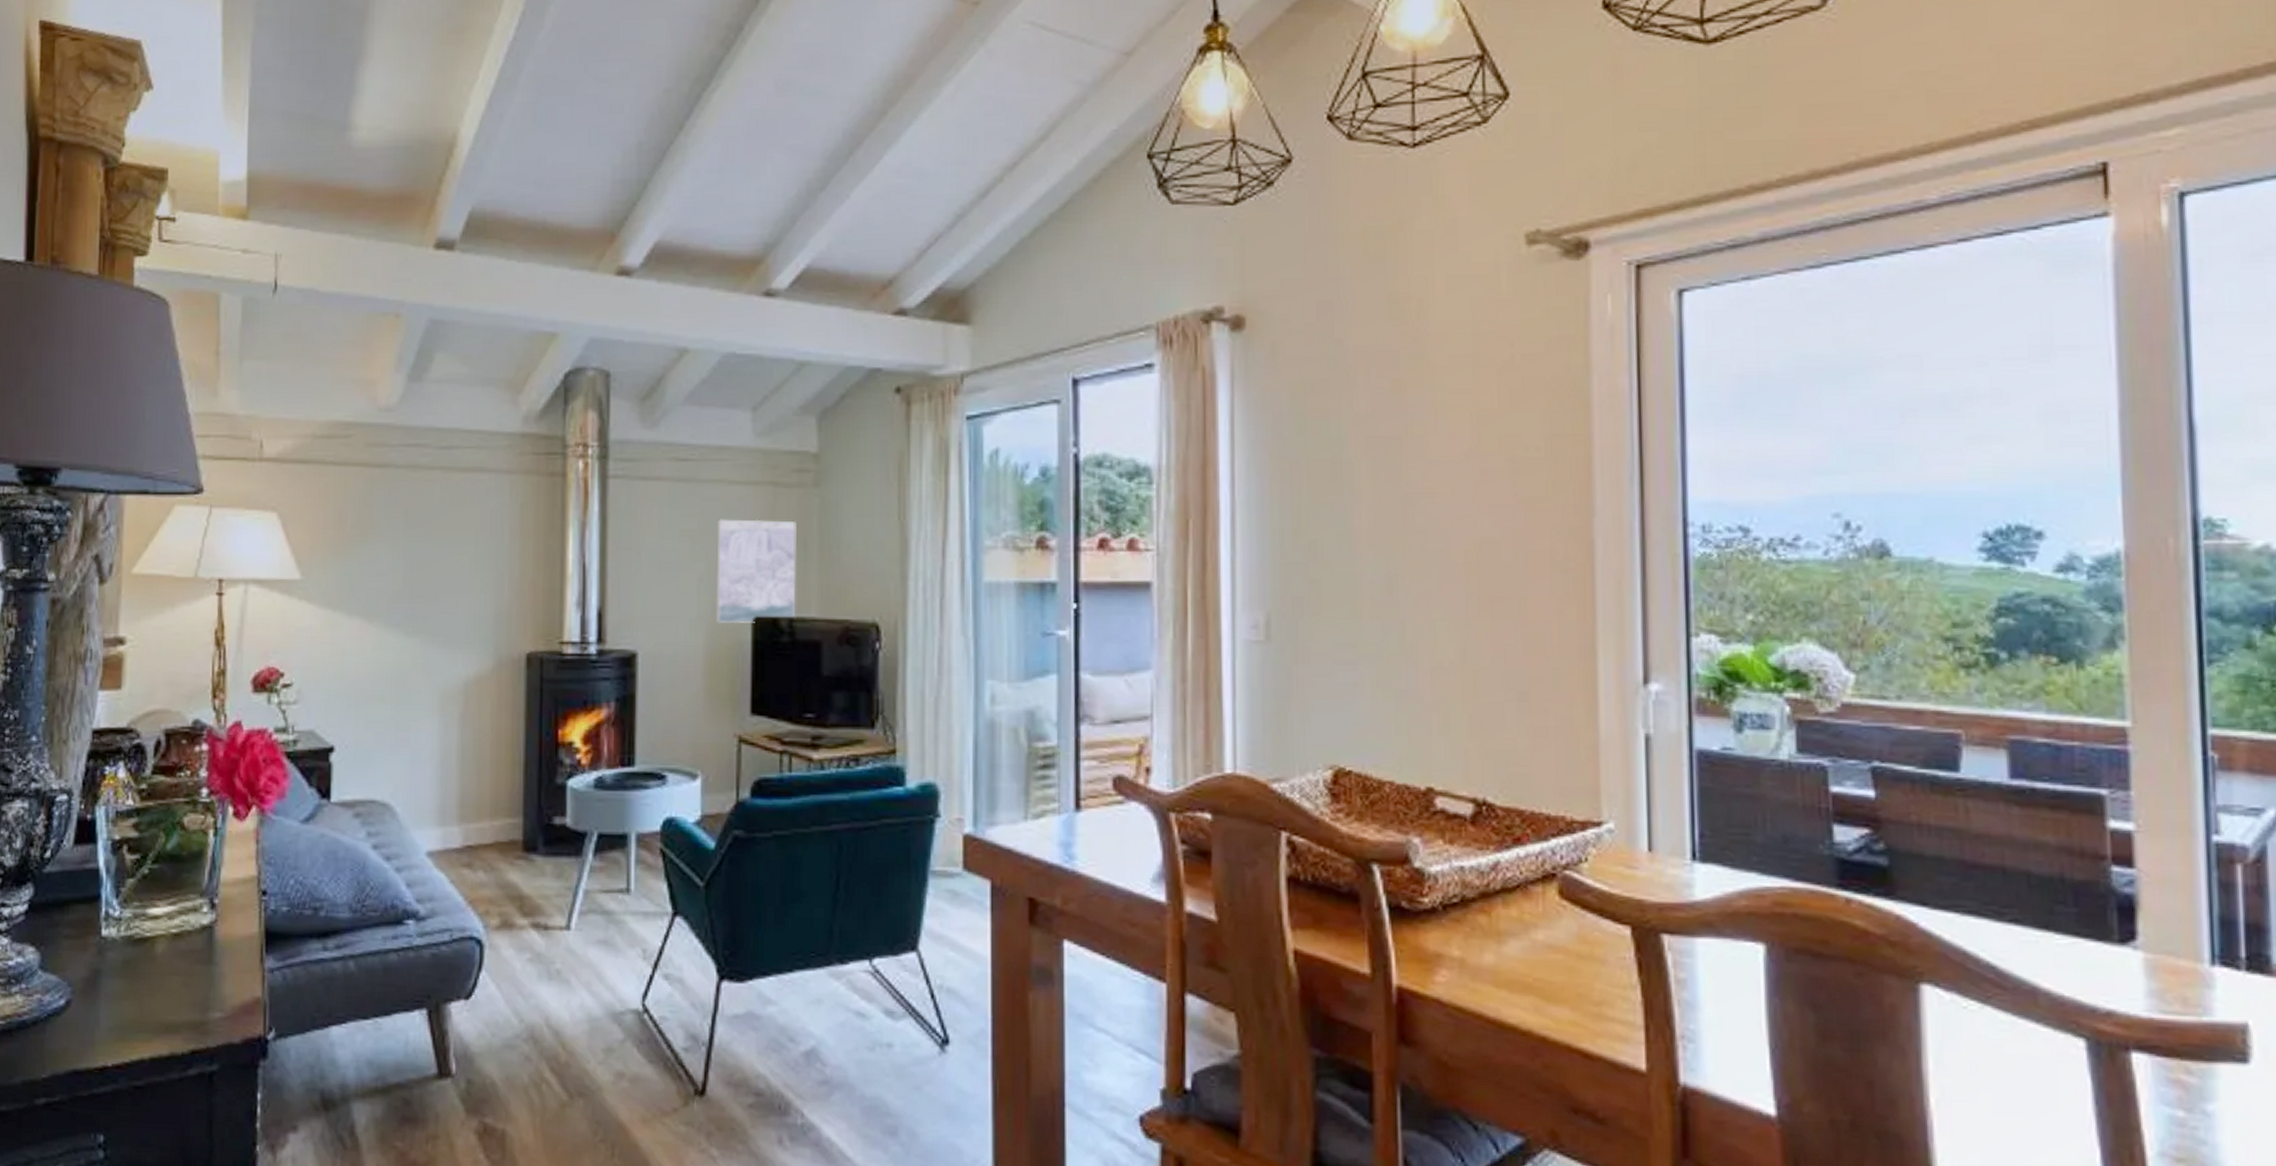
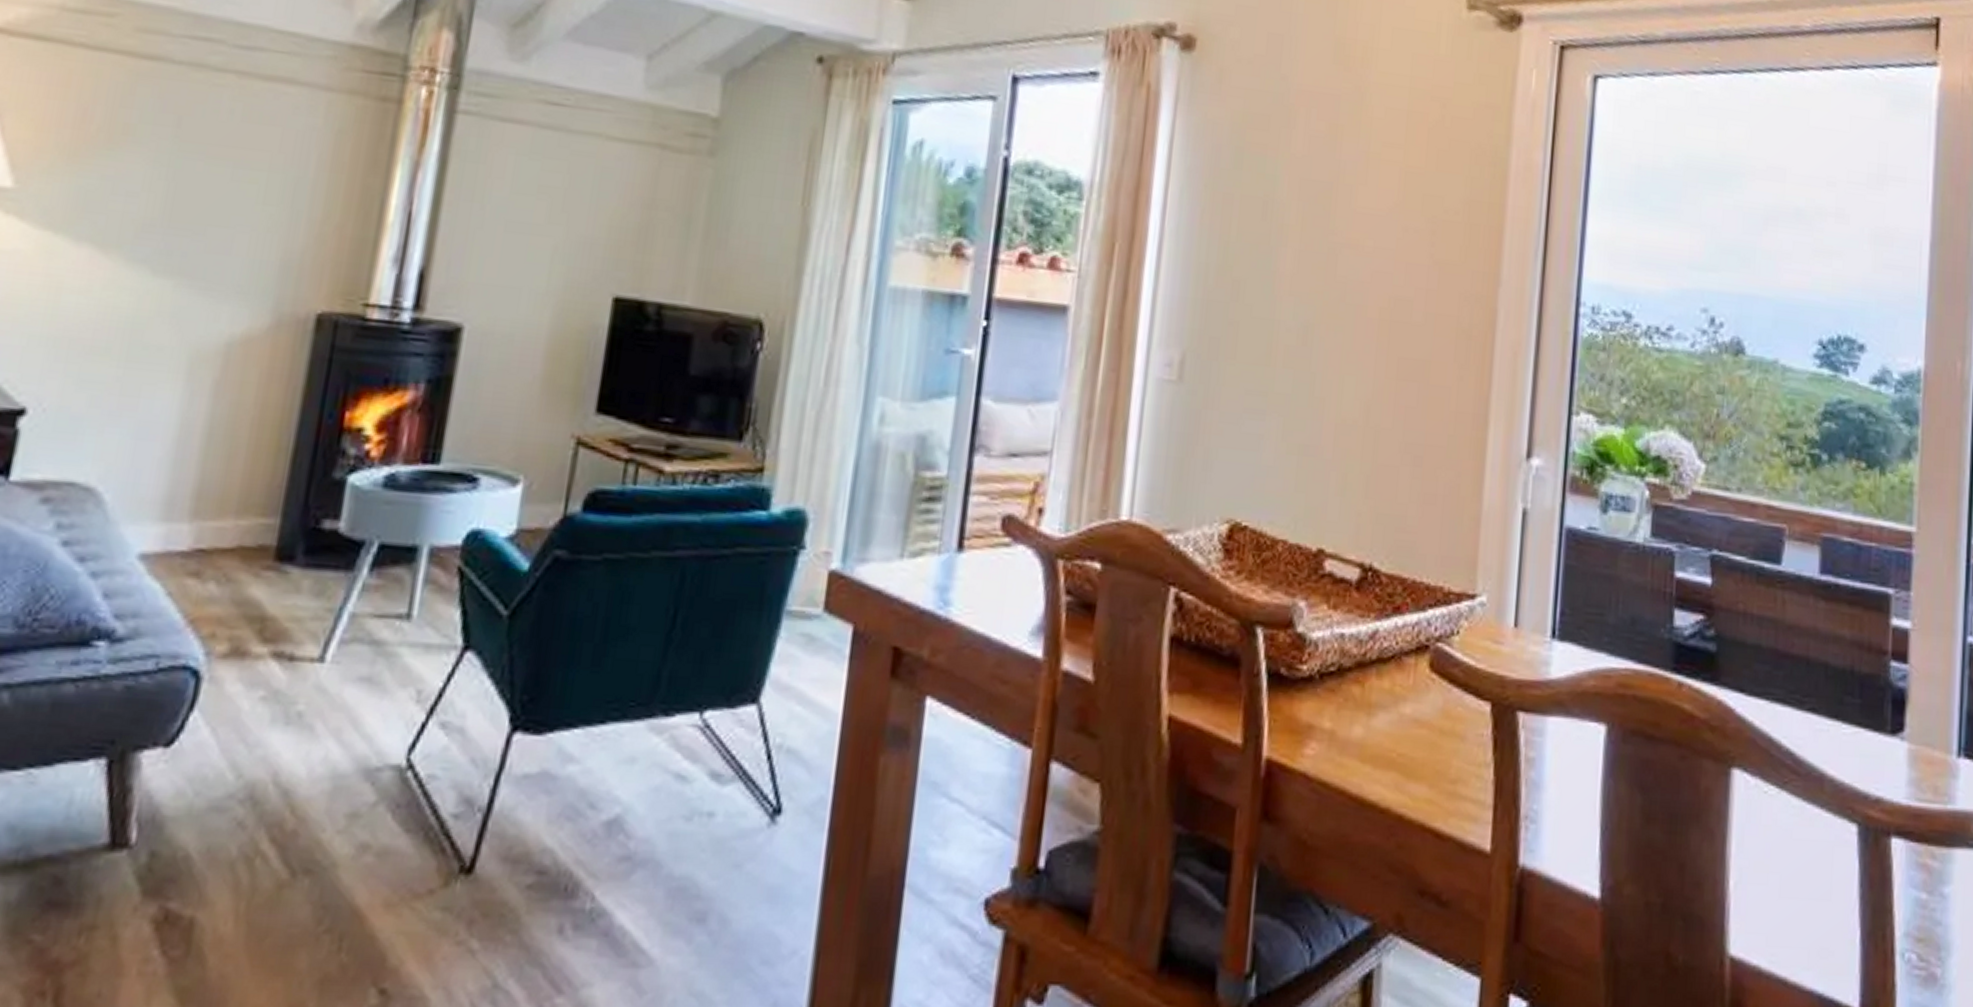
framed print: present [715,519,796,624] -> none [568,179,682,306]

